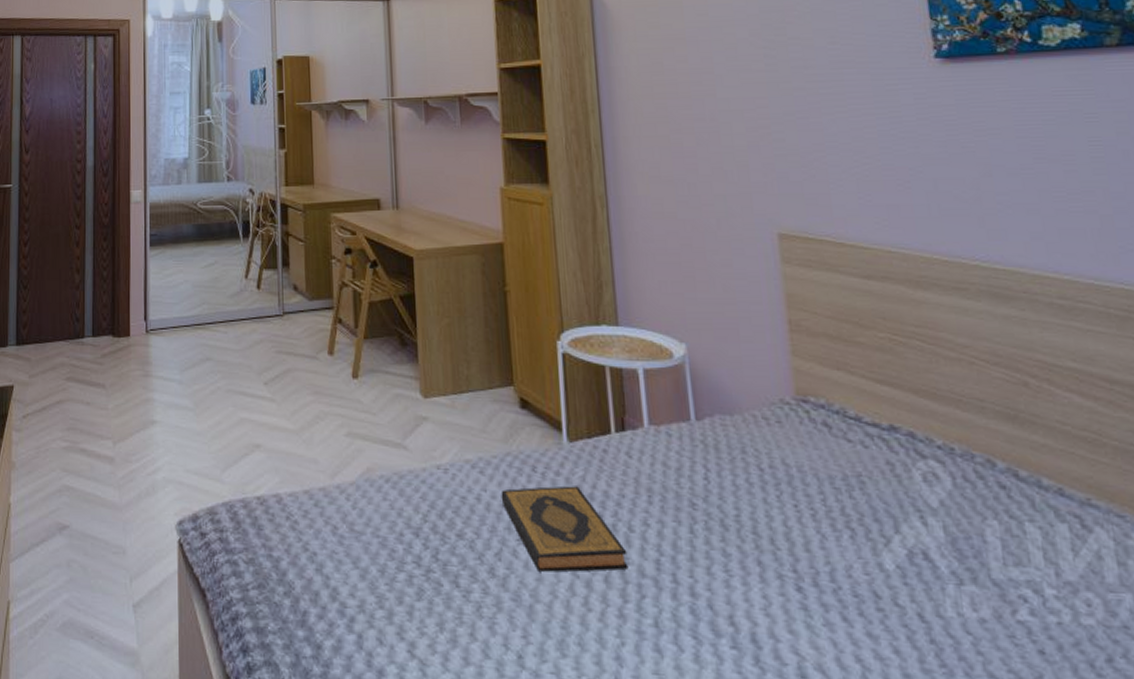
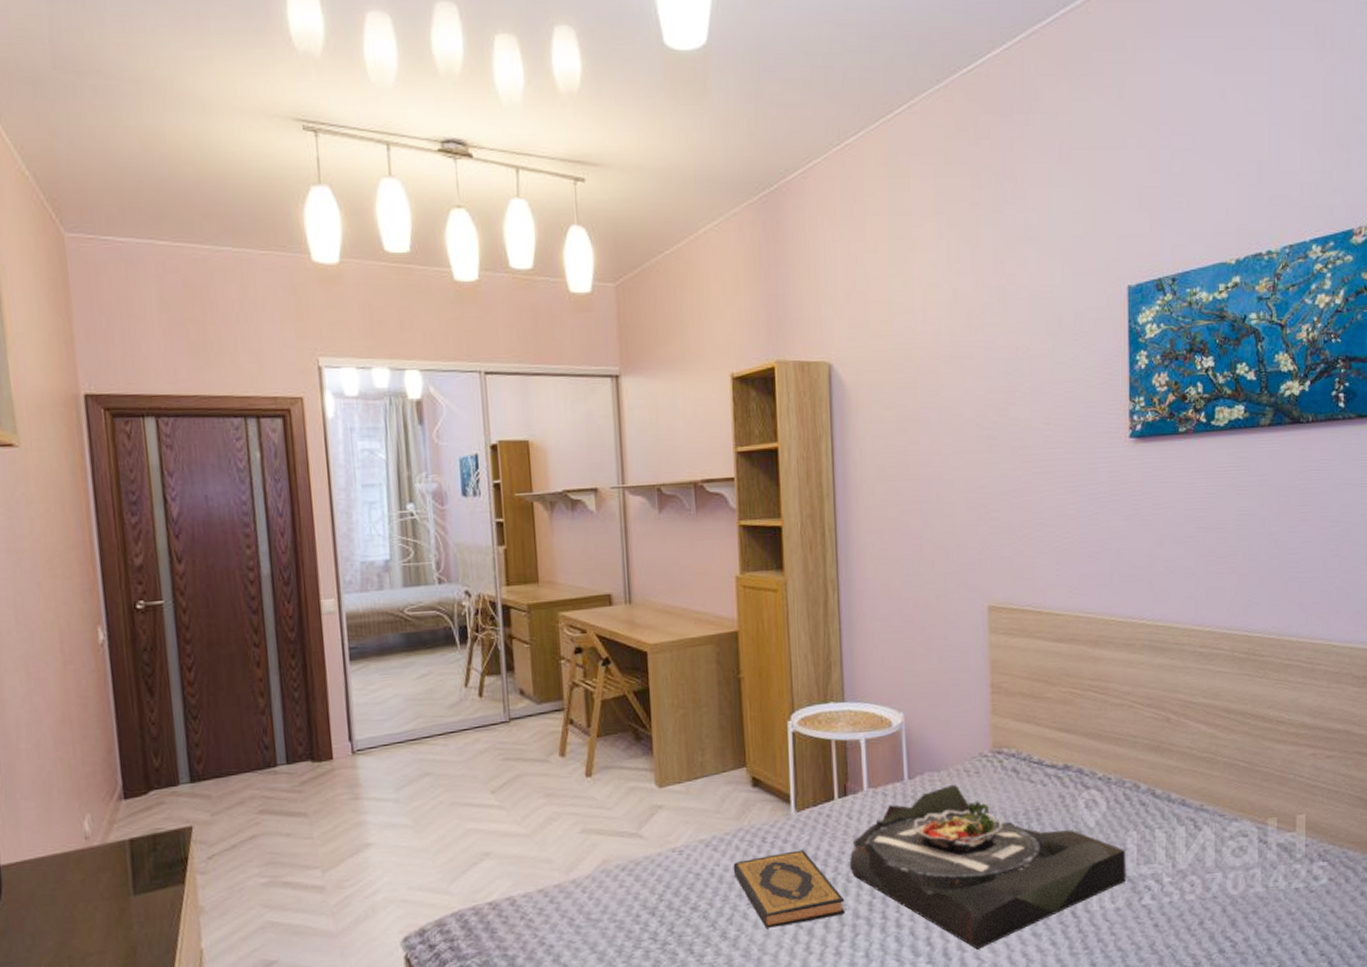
serving tray: none [630,432,991,642] -> present [849,784,1127,950]

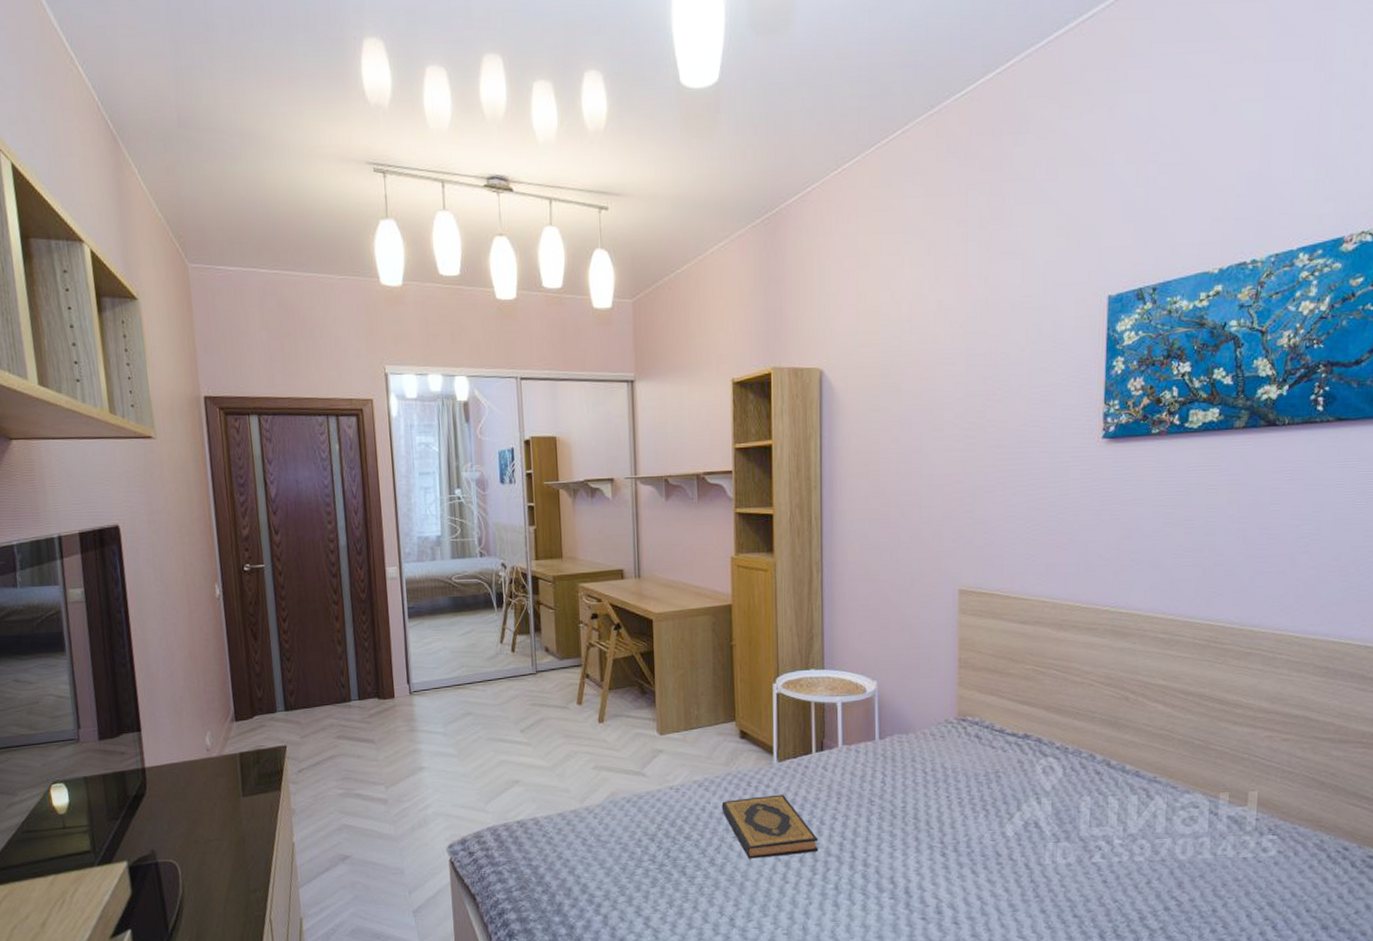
serving tray: present [849,784,1127,950] -> none [823,745,1079,890]

